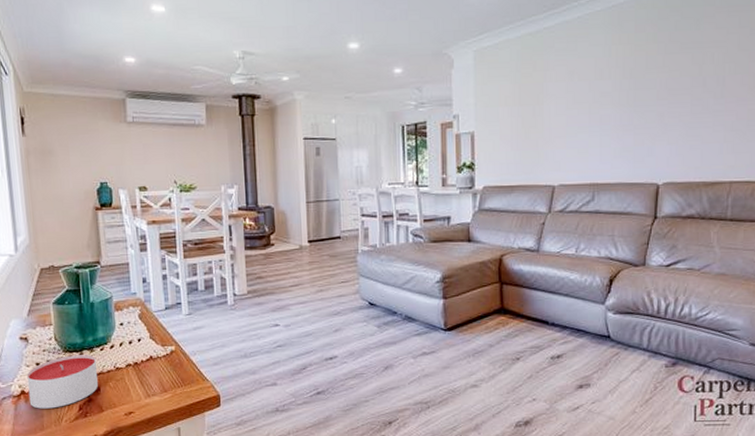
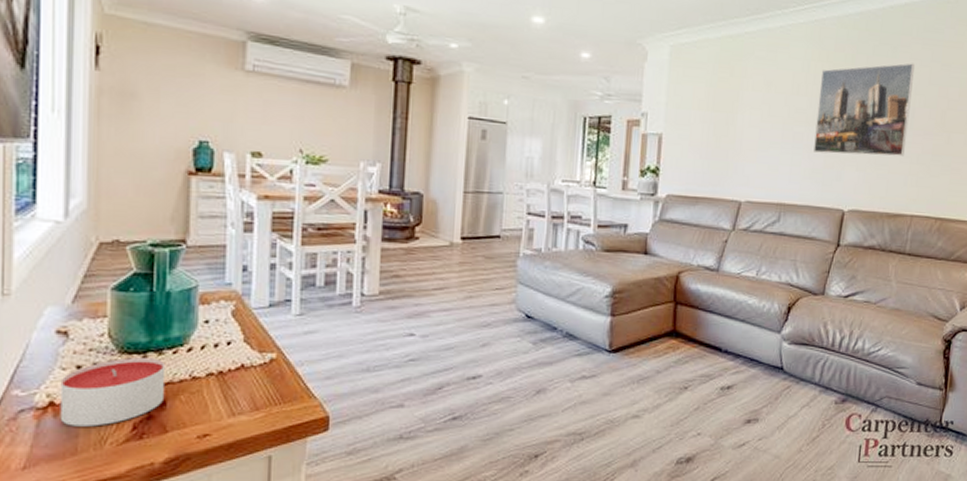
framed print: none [622,32,721,132] -> present [814,63,915,157]

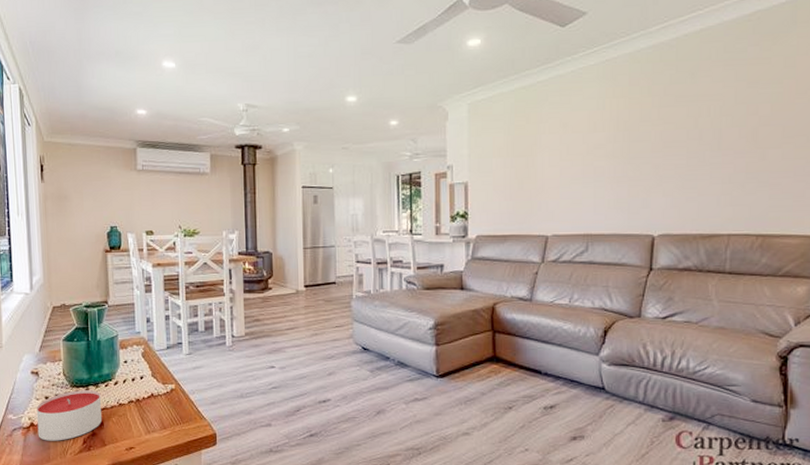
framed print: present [814,63,915,157] -> none [616,86,717,183]

